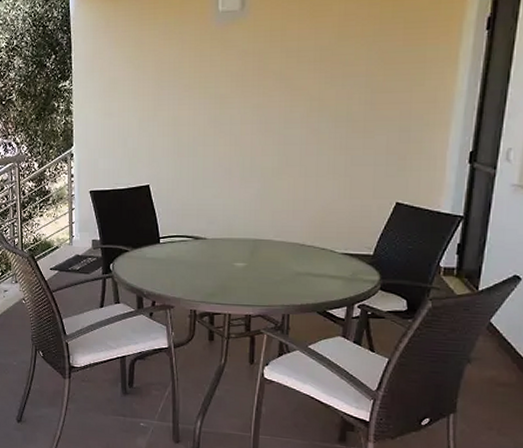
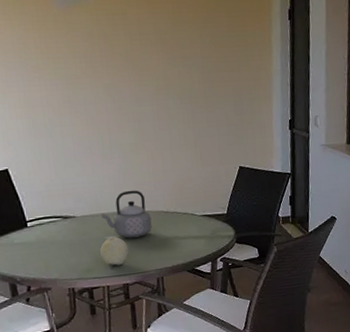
fruit: none [226,265,256,294] -> present [100,237,129,265]
teapot: none [232,217,285,268] -> present [101,190,152,239]

